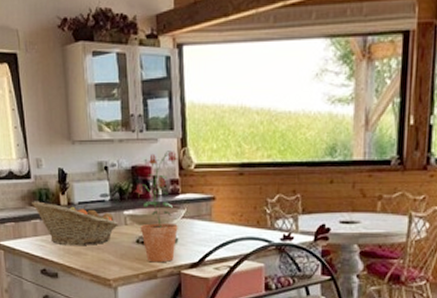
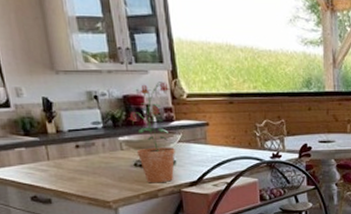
fruit basket: present [32,201,118,246] -> none [14,129,114,172]

